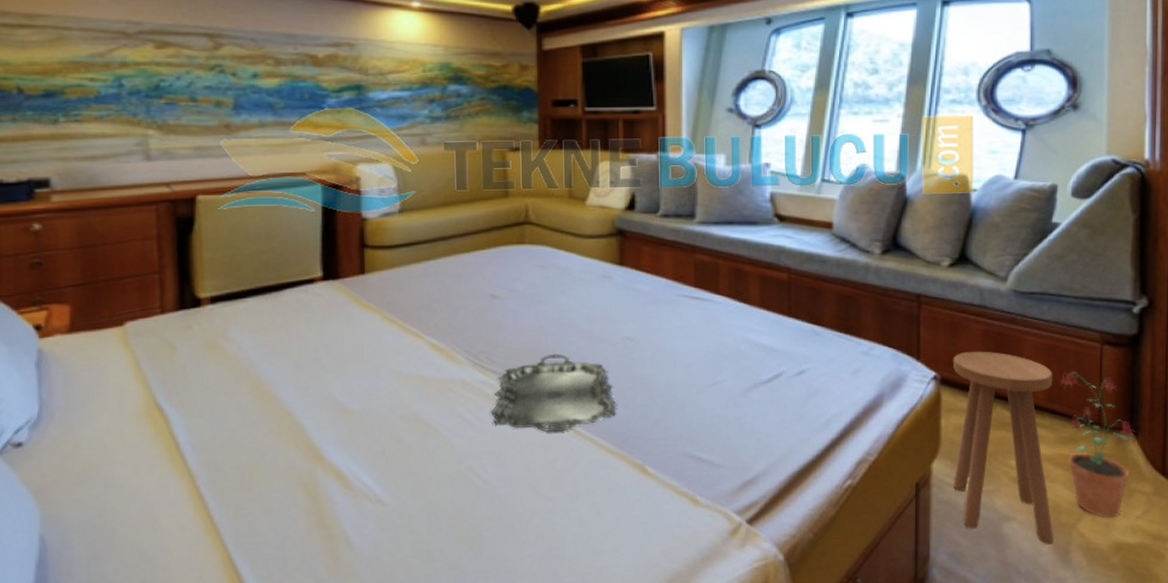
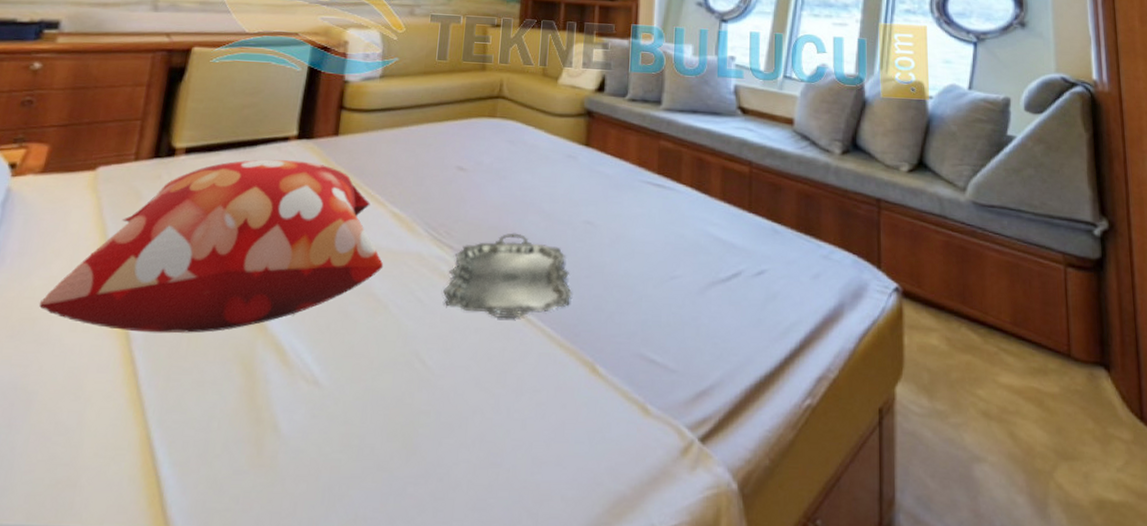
decorative pillow: none [97,301,429,470] -> present [38,159,384,334]
stool: present [953,351,1054,545] -> none [915,263,1030,495]
potted plant: present [1059,372,1137,518] -> none [1024,294,1110,468]

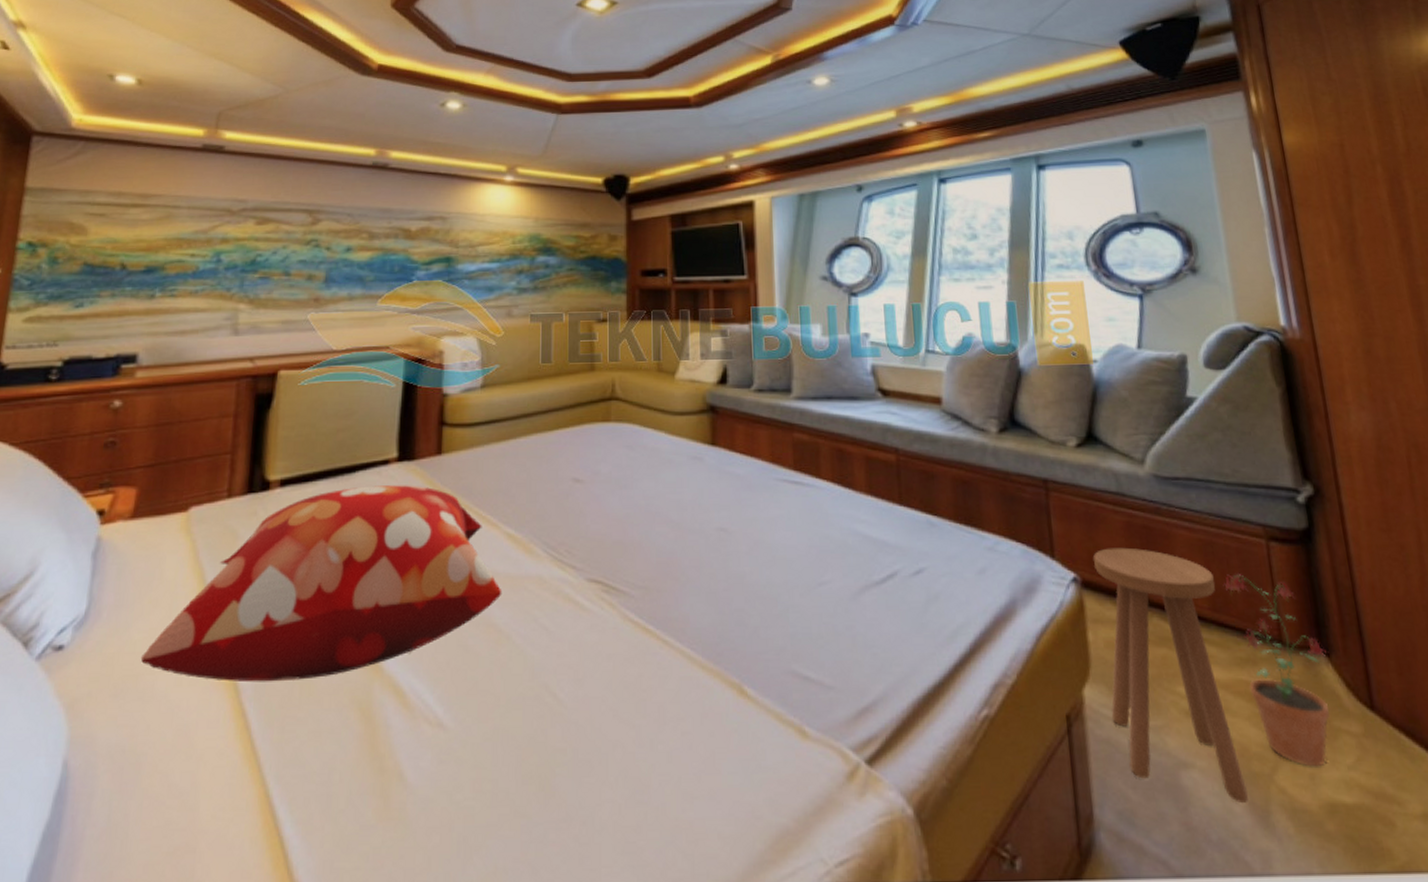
serving tray: present [443,233,572,319] -> none [570,546,710,642]
stool: none [915,263,1030,495] -> present [1093,547,1248,803]
potted plant: none [1024,294,1110,468] -> present [1223,574,1329,767]

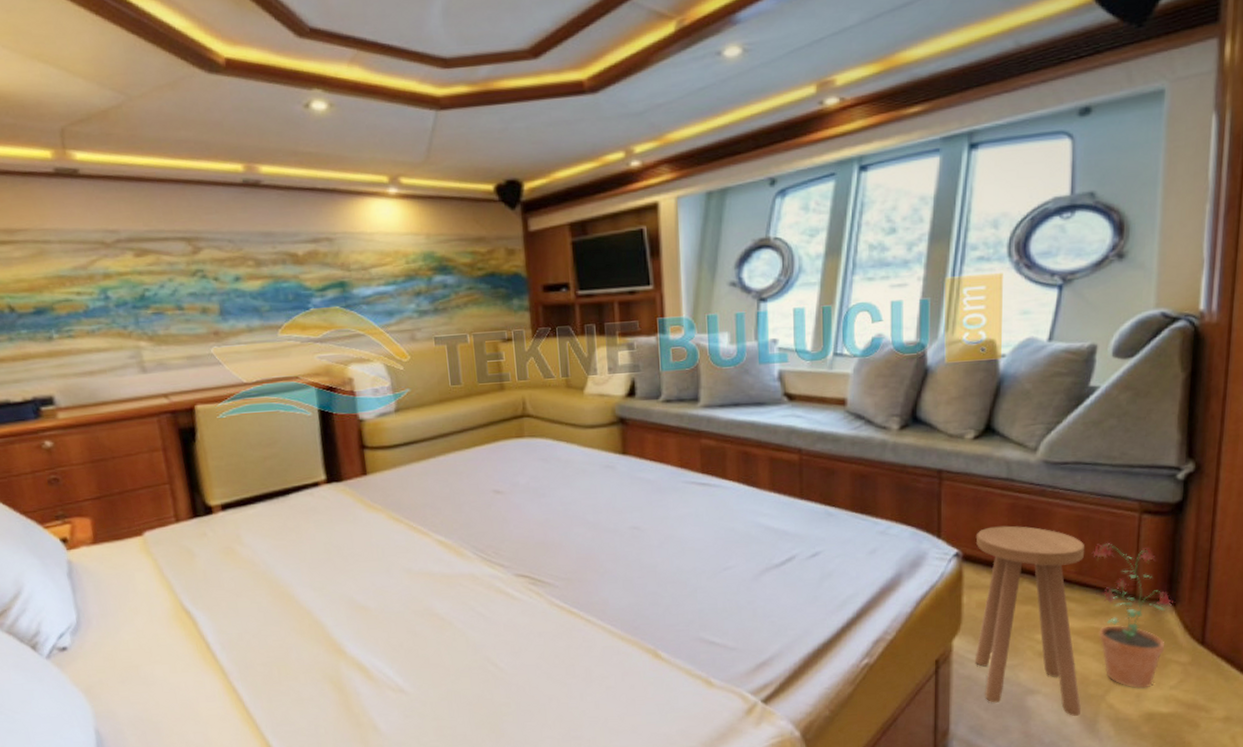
decorative pillow: present [140,485,502,683] -> none [135,503,441,667]

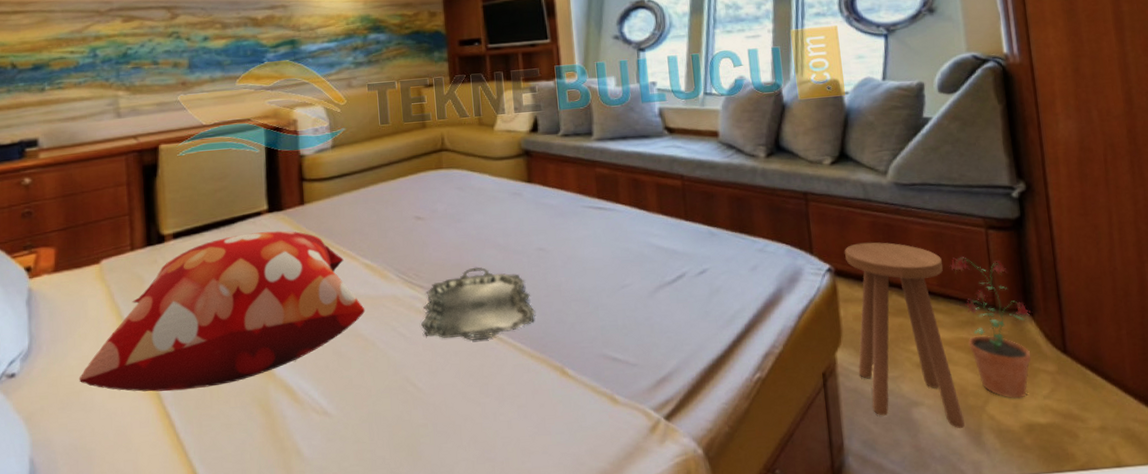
decorative pillow: none [135,503,441,667] -> present [79,230,365,392]
serving tray: none [502,545,627,622] -> present [421,267,535,341]

